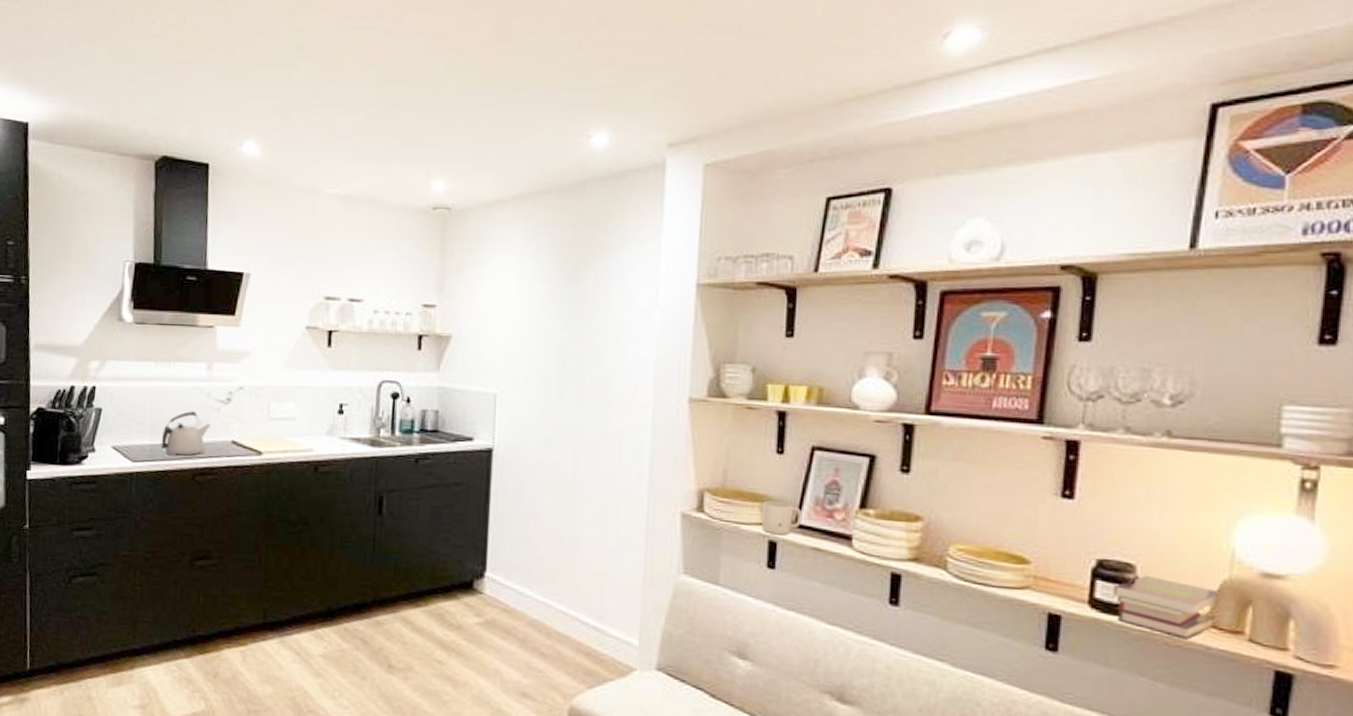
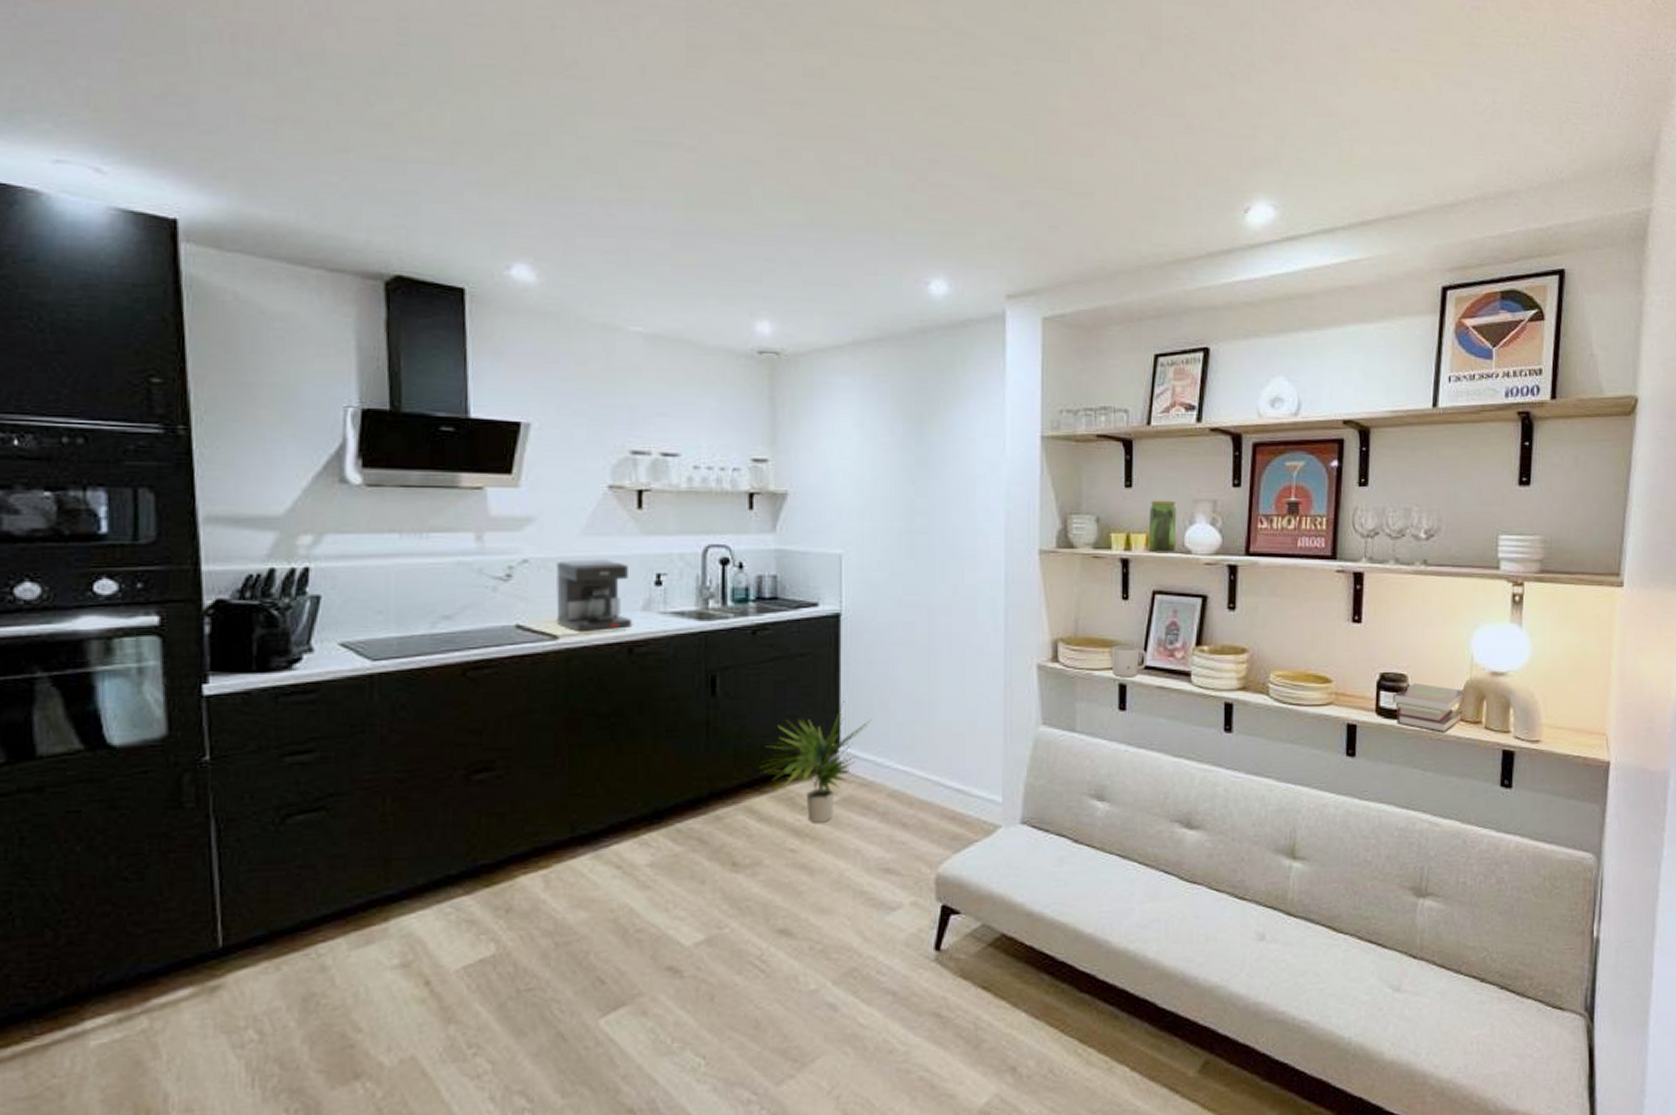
kettle: present [161,411,211,456] -> none [414,592,485,650]
coffee maker: none [261,389,319,451] -> present [556,559,633,633]
plant: none [415,530,517,641] -> present [759,701,872,823]
jar: none [809,351,844,407] -> present [1148,500,1177,552]

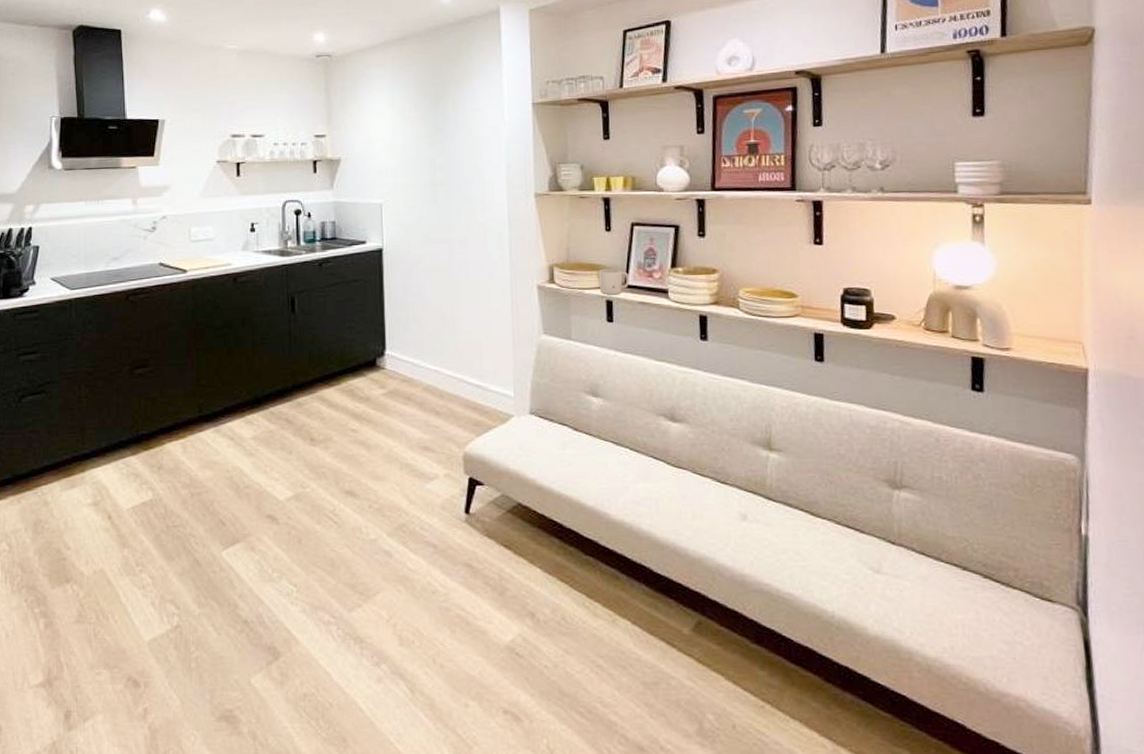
coffee maker: present [556,559,633,633] -> none [185,214,236,268]
plant: present [759,701,872,823] -> none [328,316,409,410]
jar: present [1148,500,1177,552] -> none [625,148,650,191]
books: present [1392,683,1465,733] -> none [857,297,929,341]

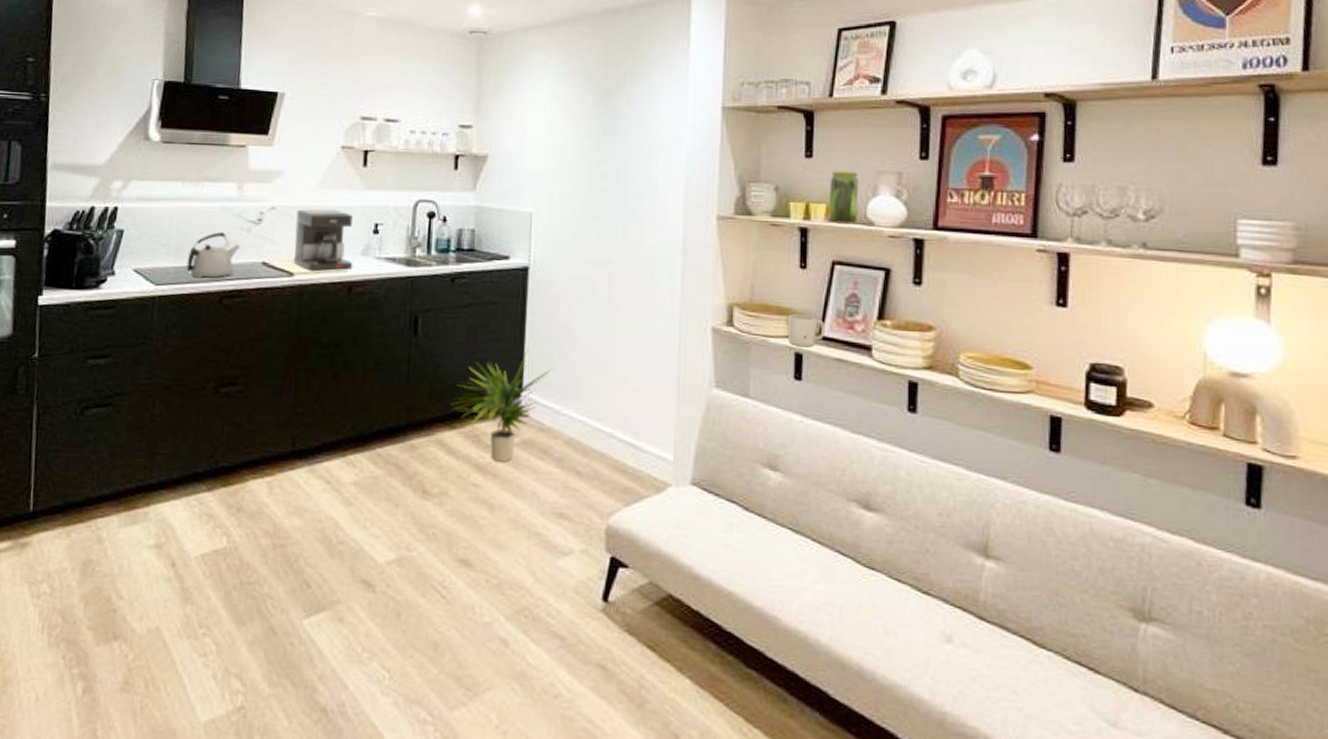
kettle: none [95,241,139,282] -> present [186,232,240,279]
coffee maker: none [185,214,236,268] -> present [293,209,353,272]
plant: none [328,316,409,410] -> present [450,349,553,462]
jar: none [625,148,650,191] -> present [828,171,859,223]

